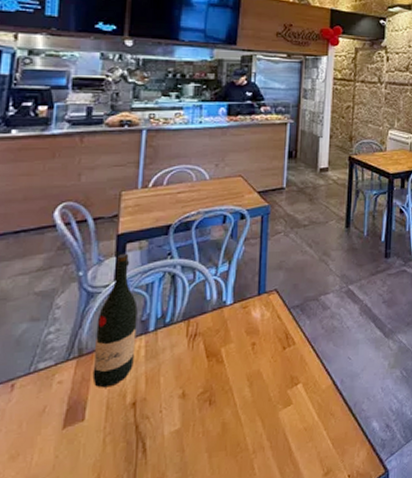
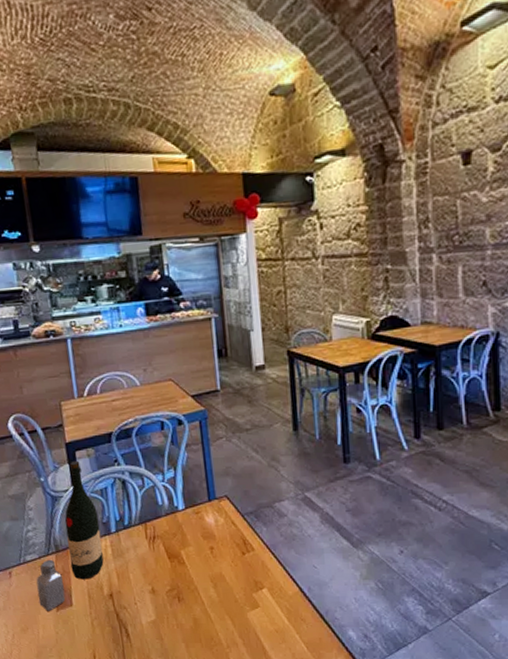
saltshaker: none [42,365,79,430] -> present [36,559,66,611]

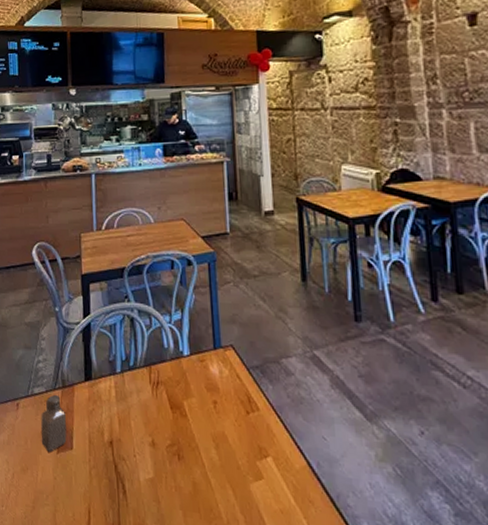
wine bottle: present [64,460,104,580] -> none [73,293,107,422]

